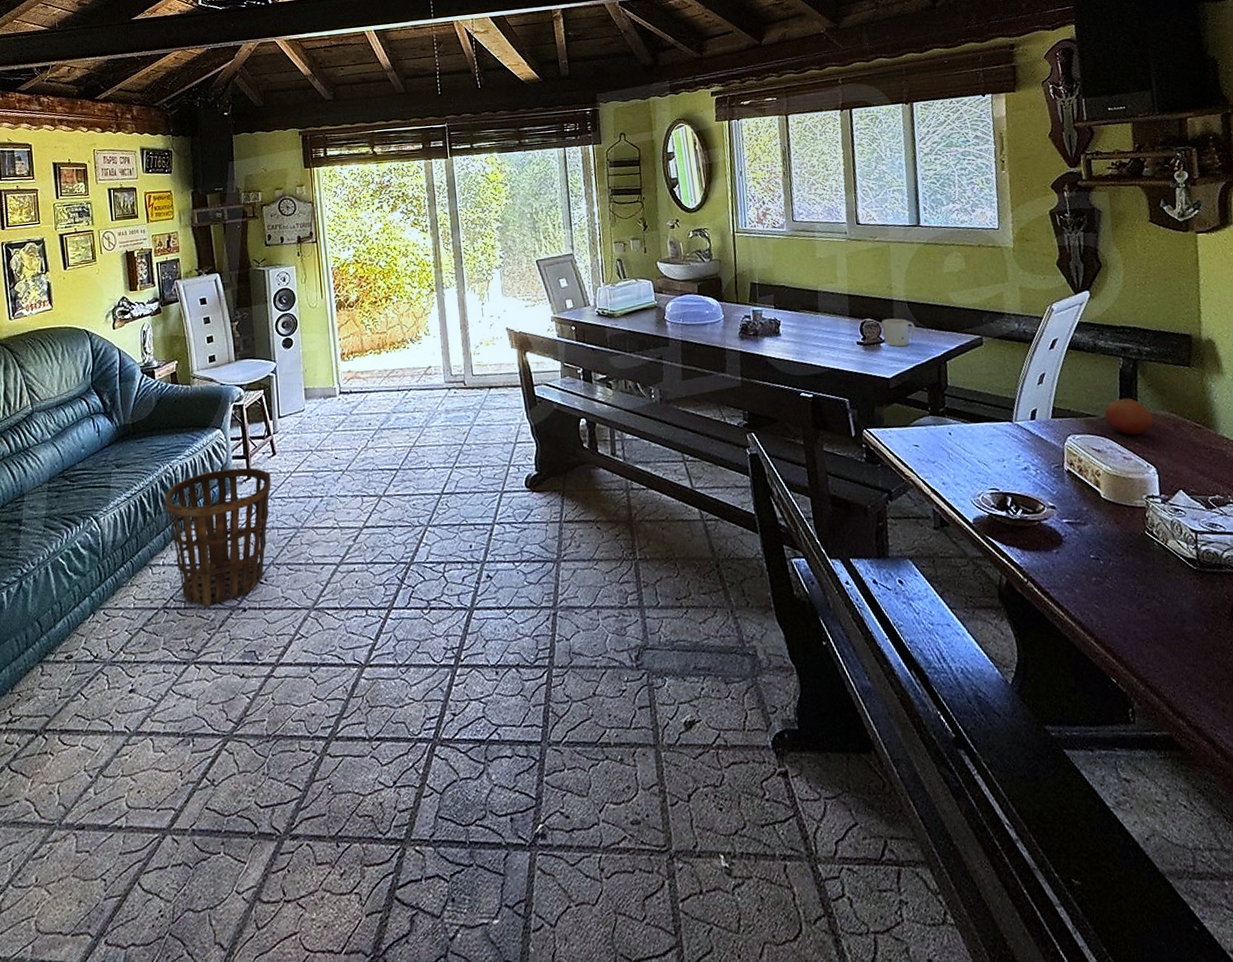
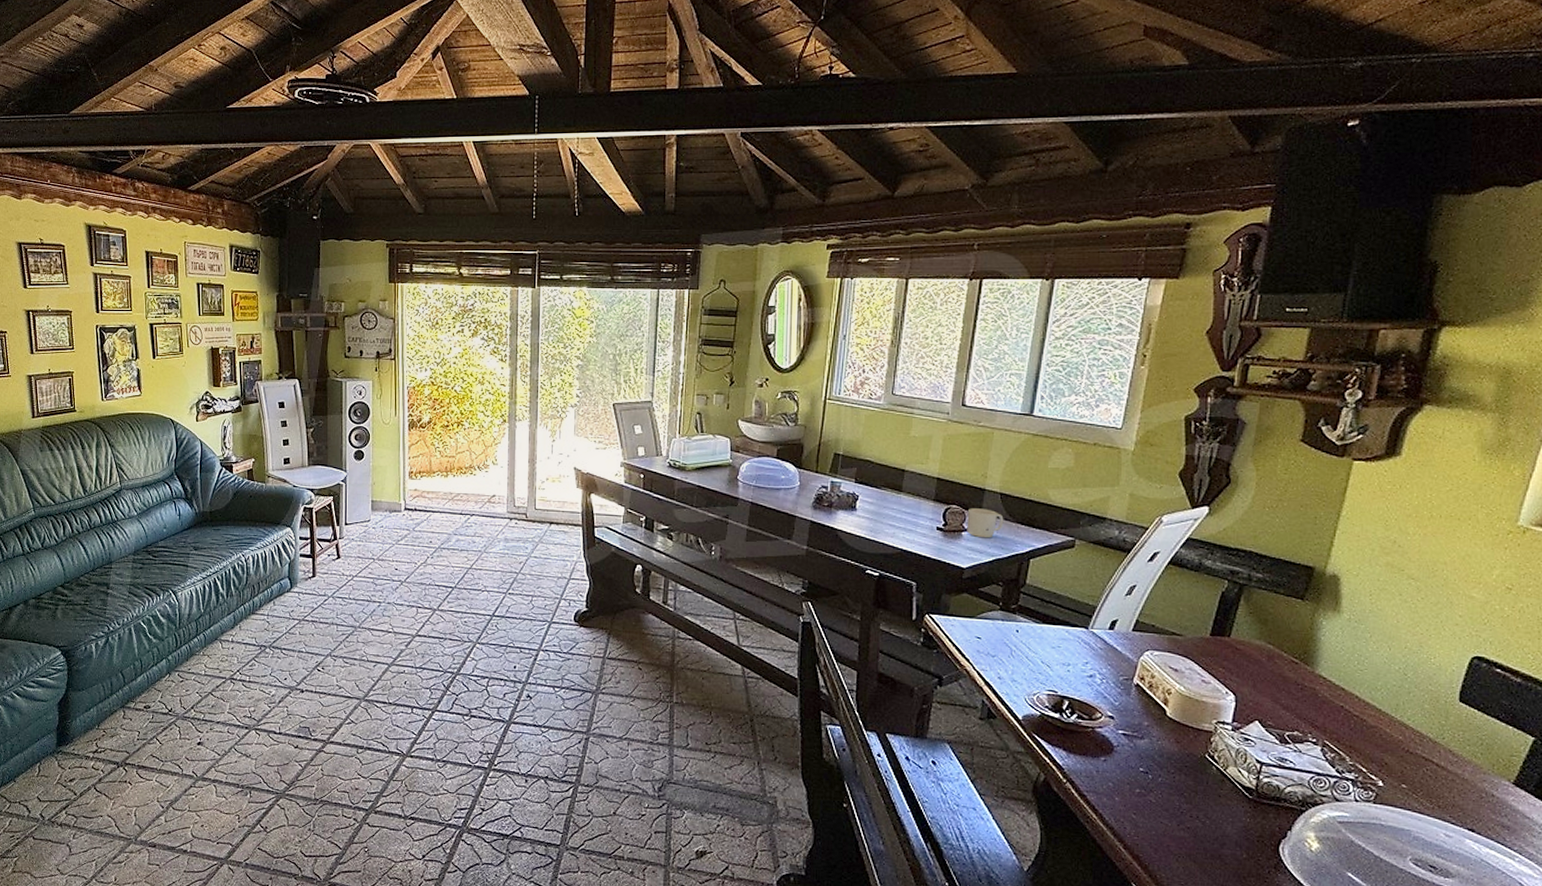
basket: present [165,467,271,606] -> none [236,565,334,683]
fruit: present [1104,398,1154,436] -> none [1192,622,1246,661]

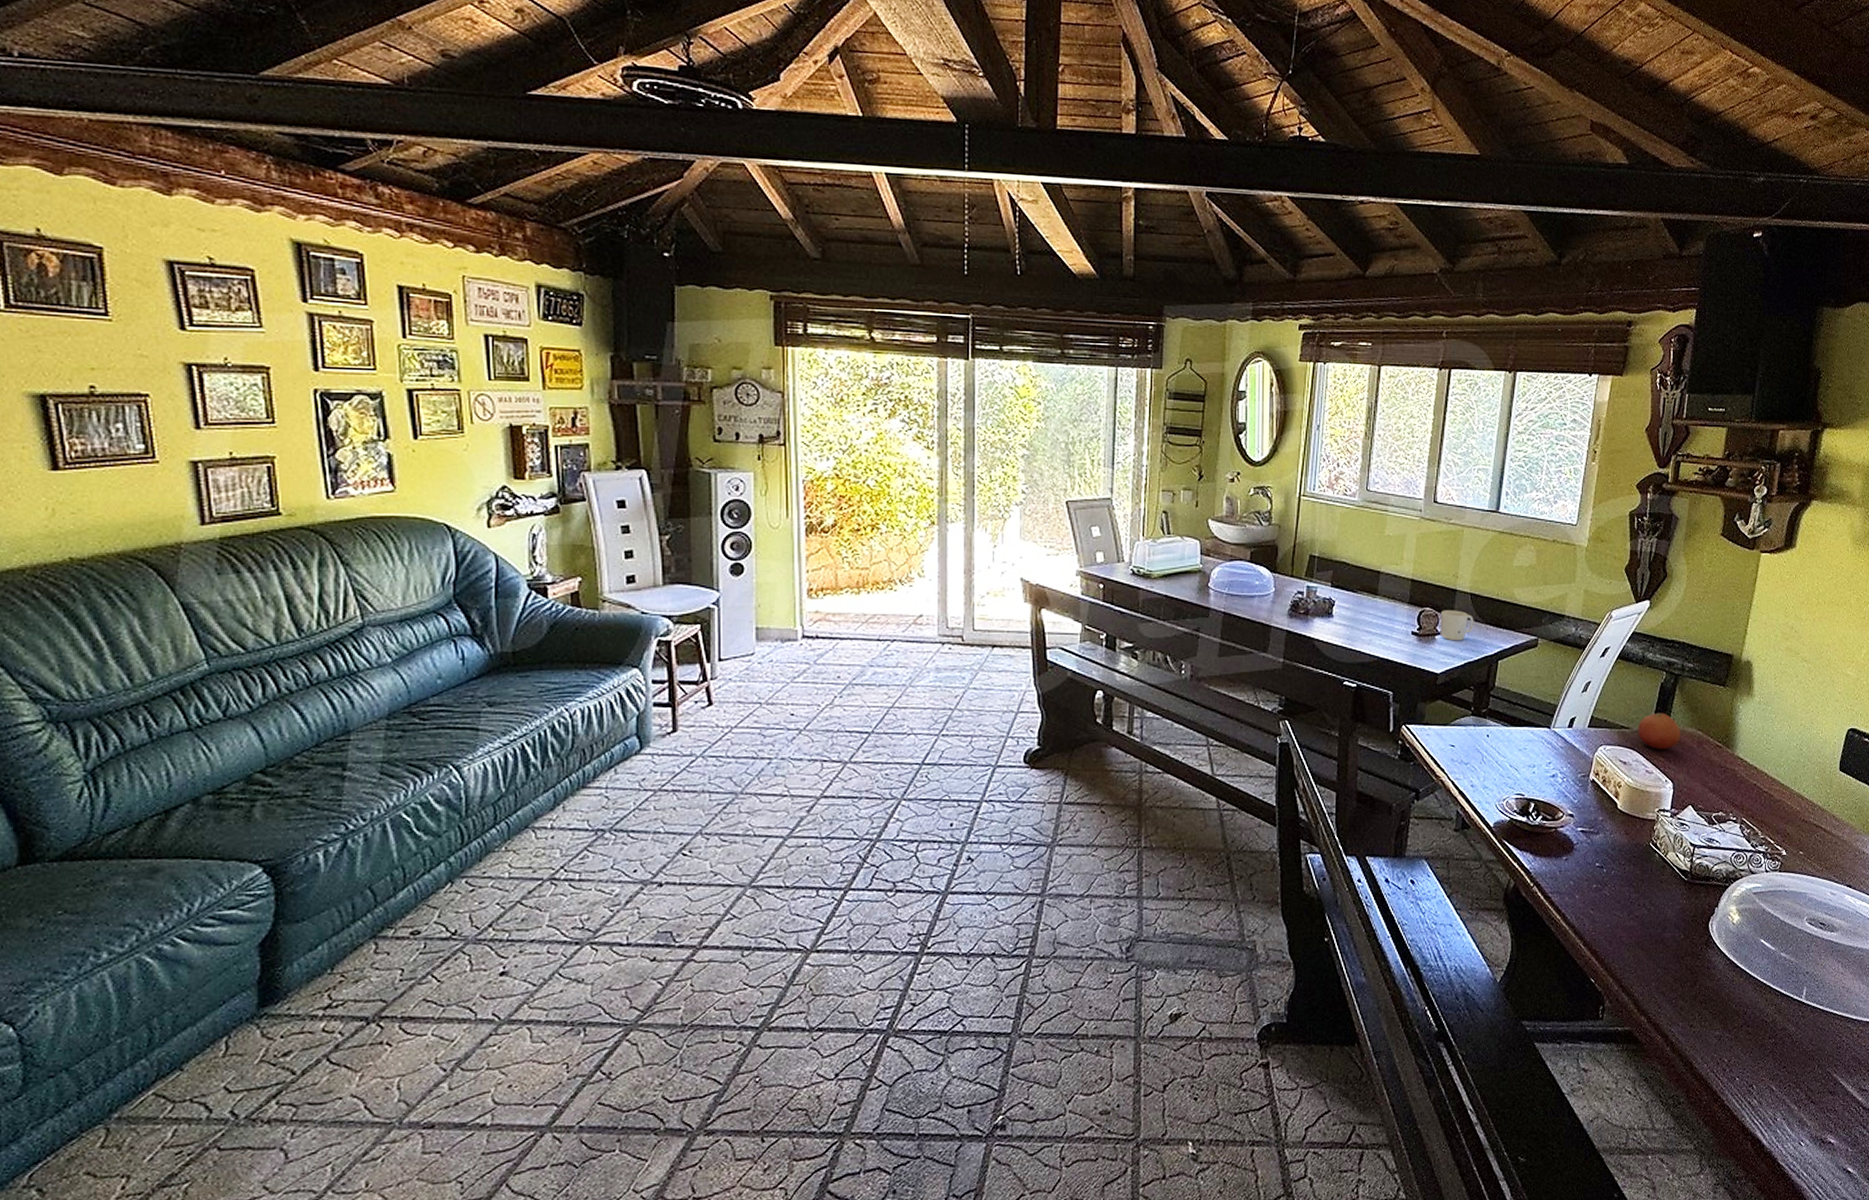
fruit: none [1192,622,1246,661] -> present [1638,712,1681,750]

